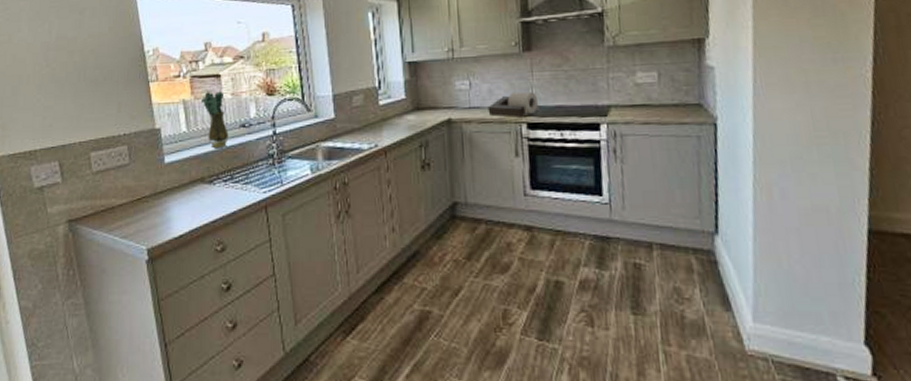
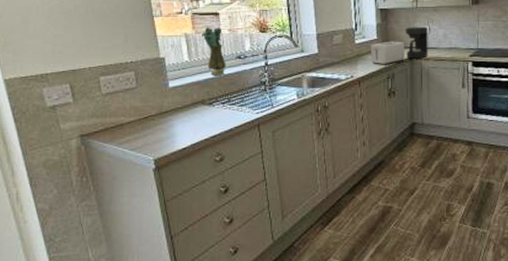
toaster: none [398,100,441,131] -> present [371,41,405,65]
coffee maker: none [440,81,470,122] -> present [406,26,428,59]
paper towel holder: present [487,91,540,118] -> none [442,36,482,57]

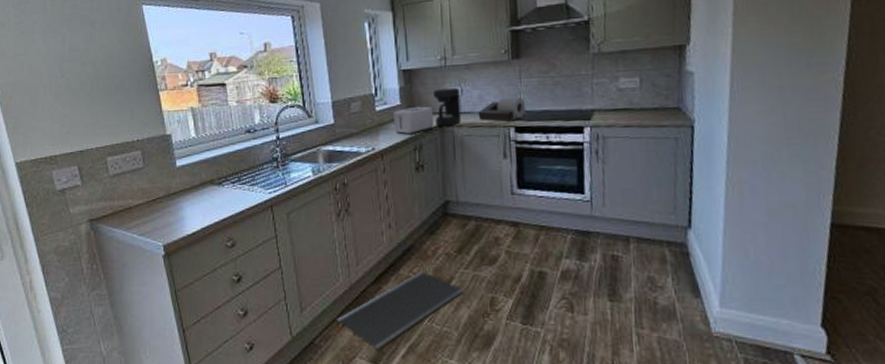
vase: present [202,25,226,76] -> none [209,97,235,153]
door mat: none [314,183,426,252] -> present [336,271,465,351]
paper towel holder: none [442,36,482,57] -> present [478,97,527,122]

